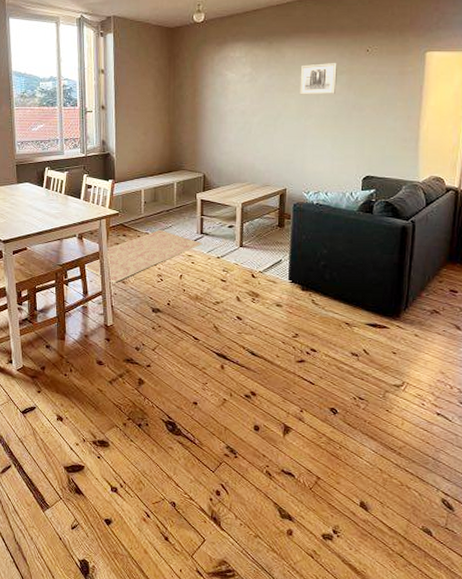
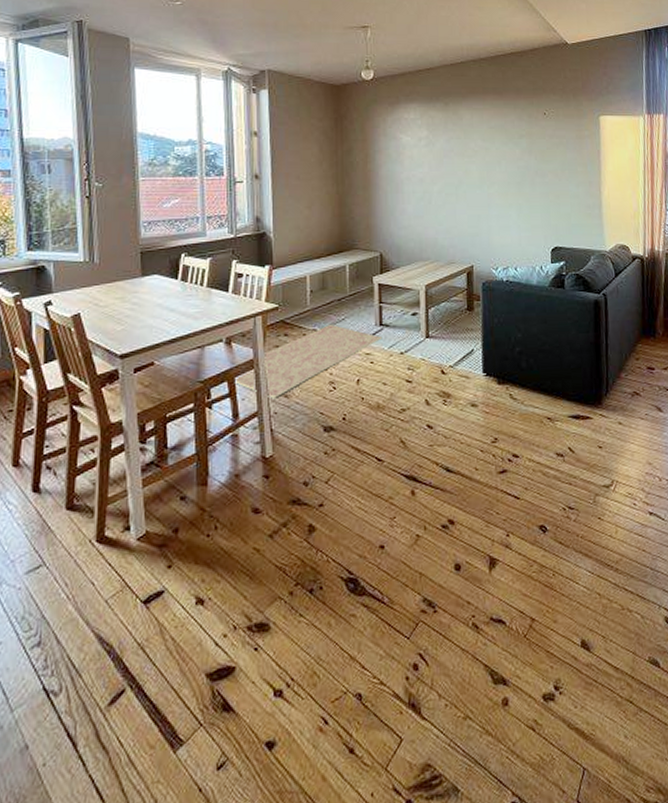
wall art: present [300,63,337,95] -> none [479,126,517,161]

